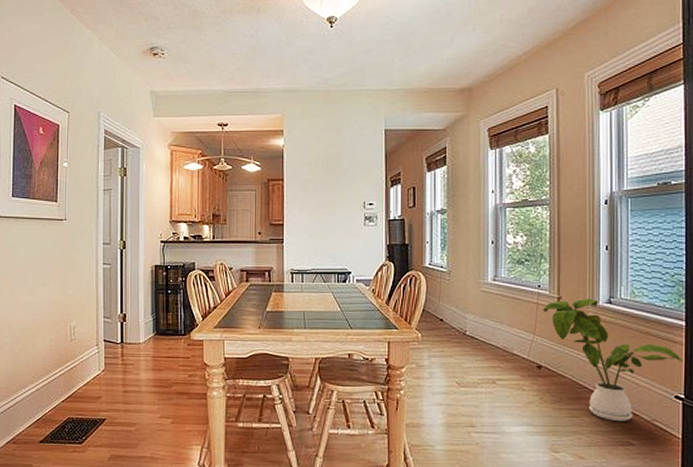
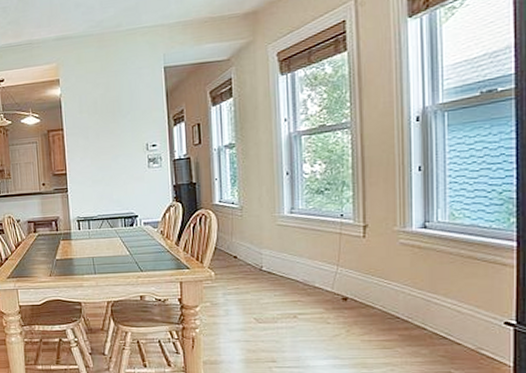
house plant: present [543,298,683,421] -> none [347,224,514,351]

